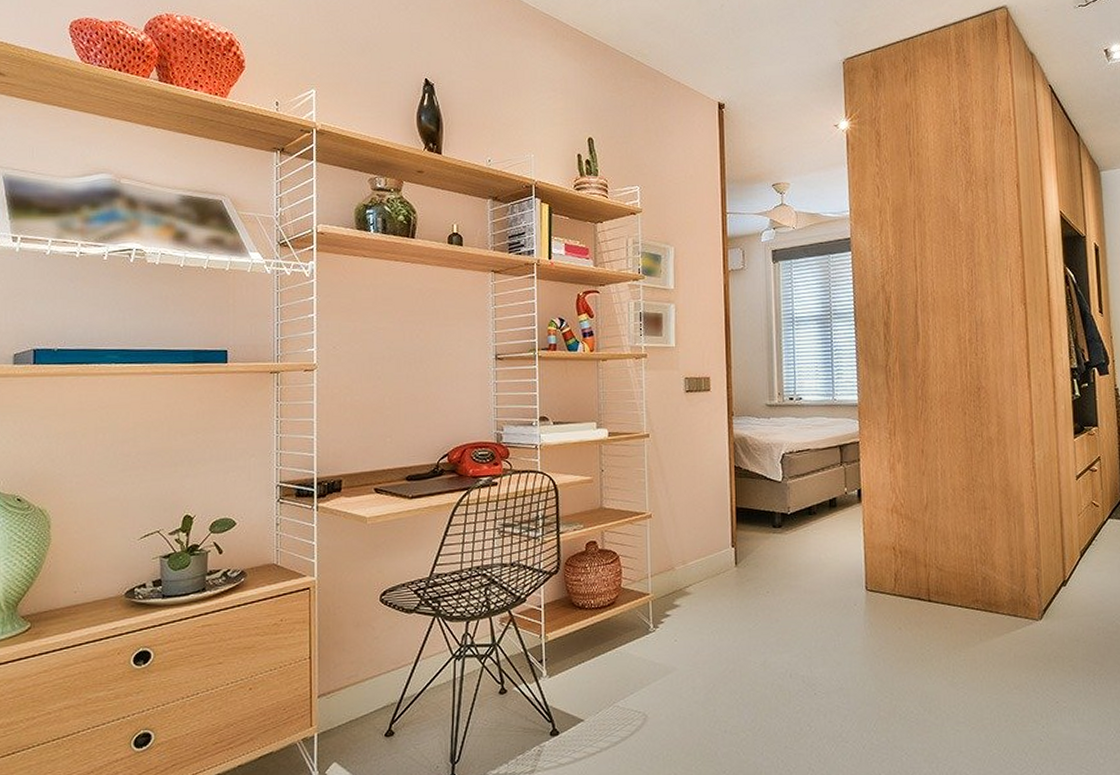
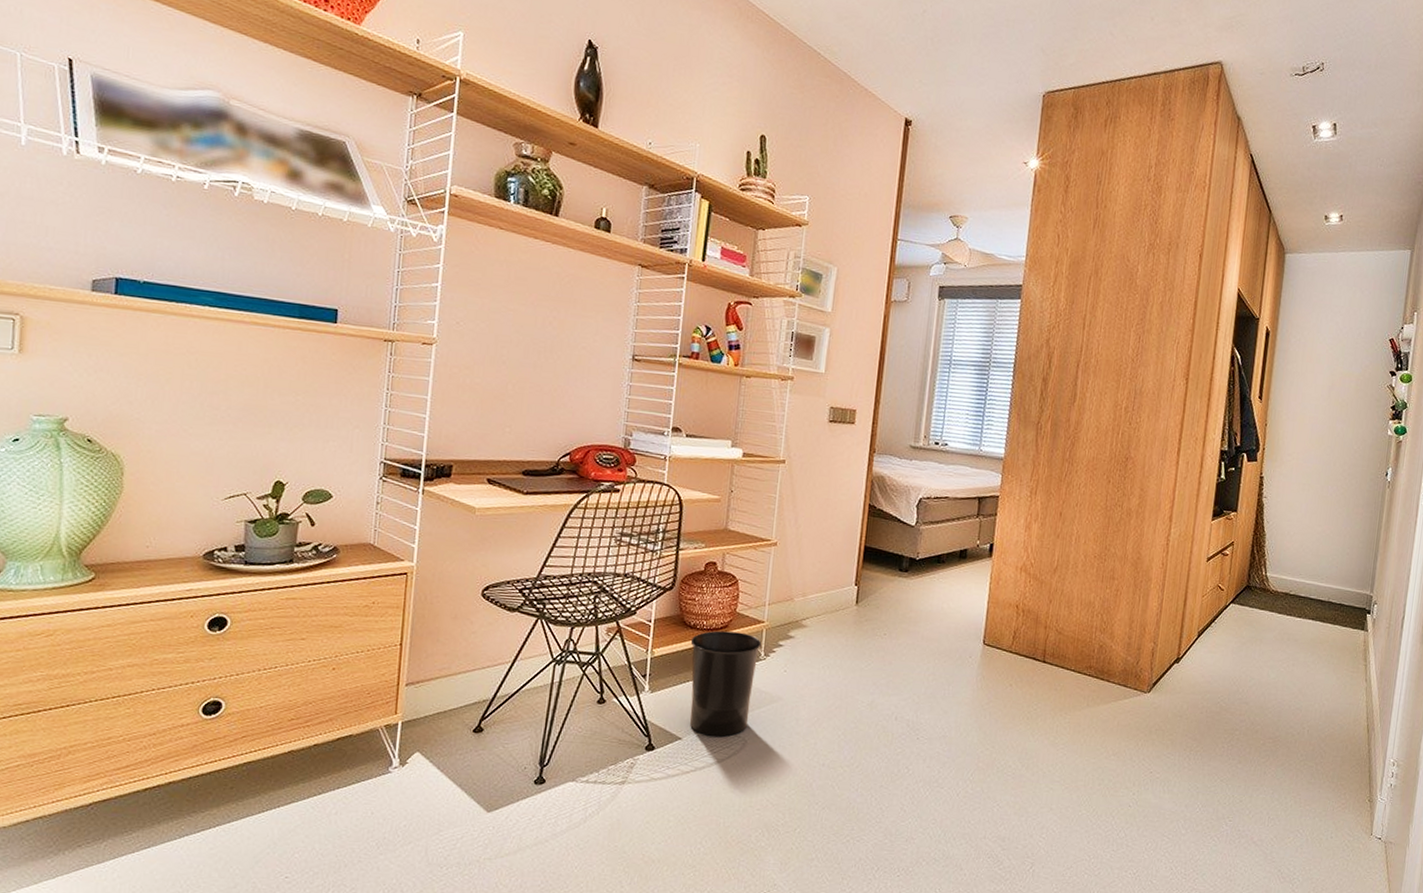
waste bin: none [581,607,649,714] -> present [689,630,762,737]

